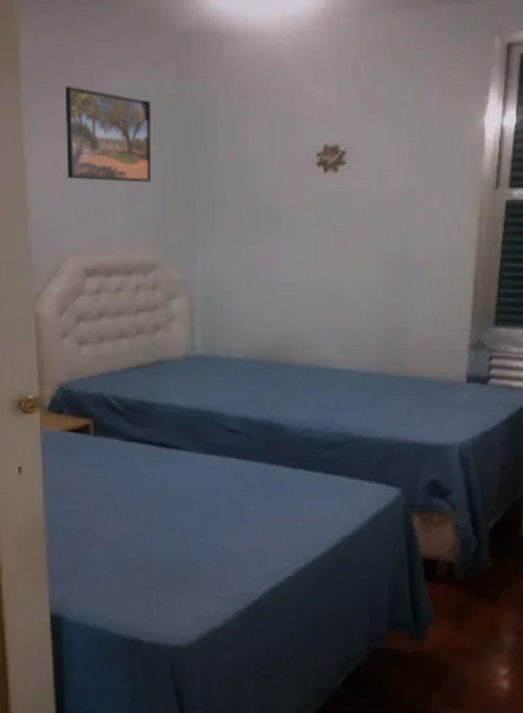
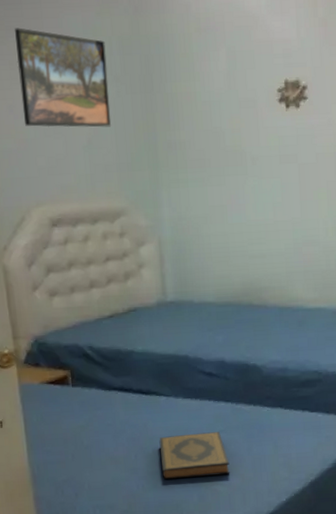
hardback book: none [177,490,248,537] -> present [159,432,230,480]

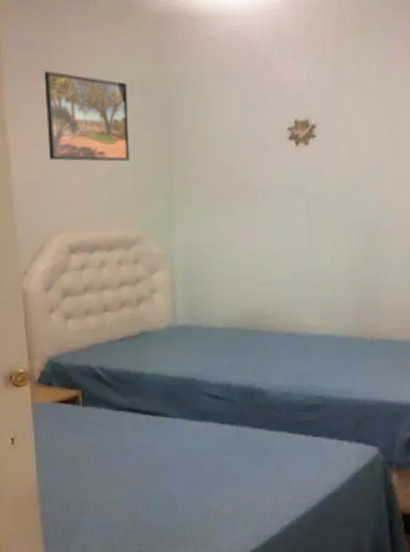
hardback book: present [159,432,230,480] -> none [164,454,233,500]

